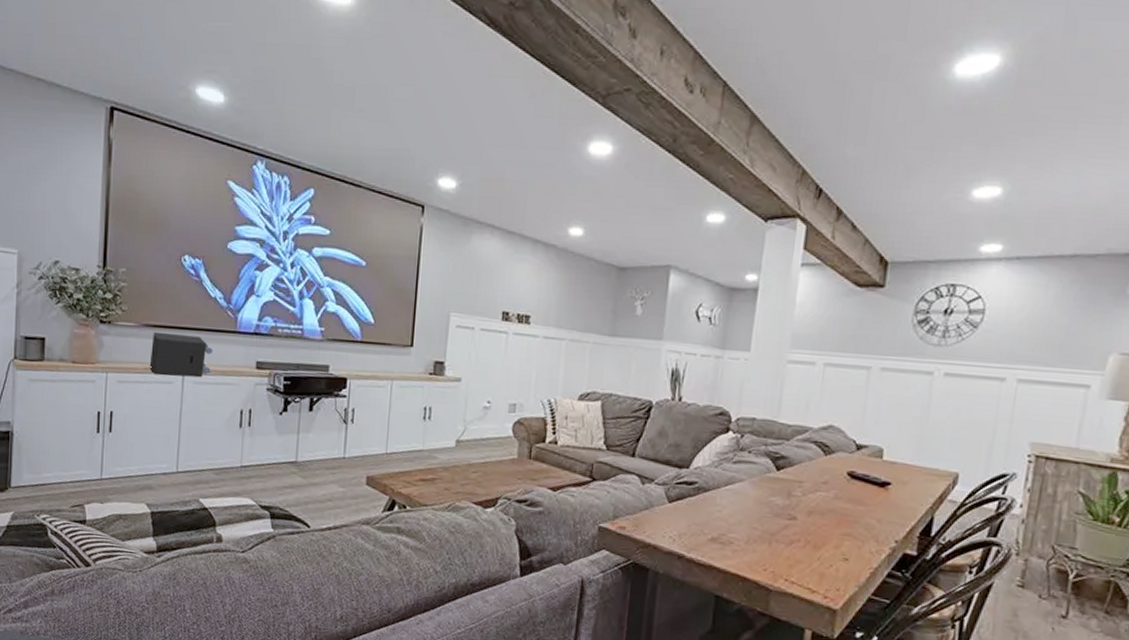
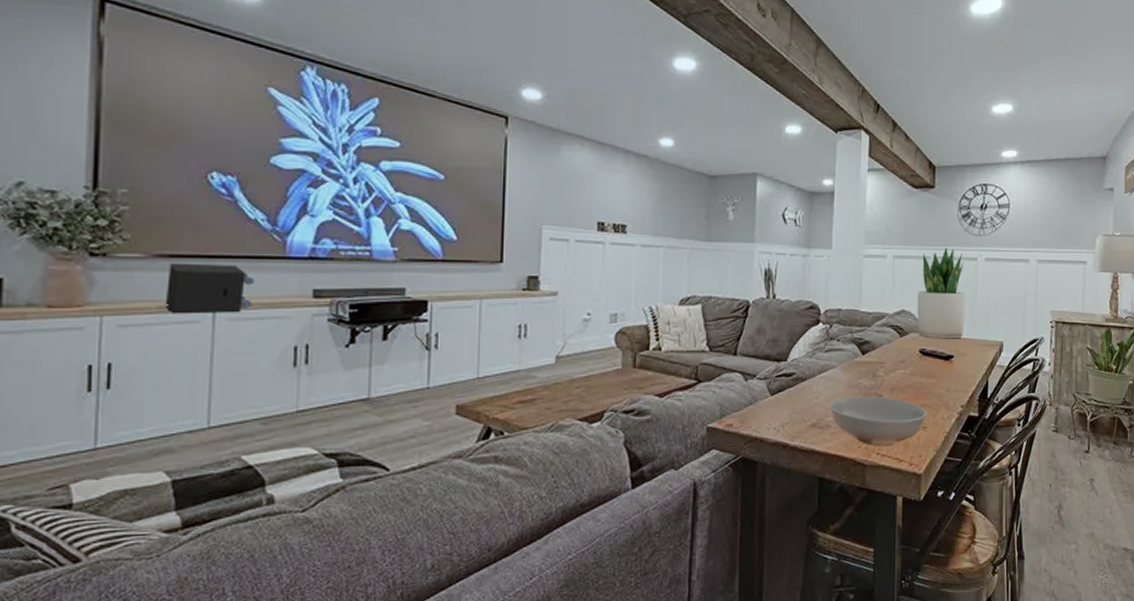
bowl: none [733,513,851,574] -> present [829,396,927,447]
planter: none [848,357,915,465] -> present [917,247,965,339]

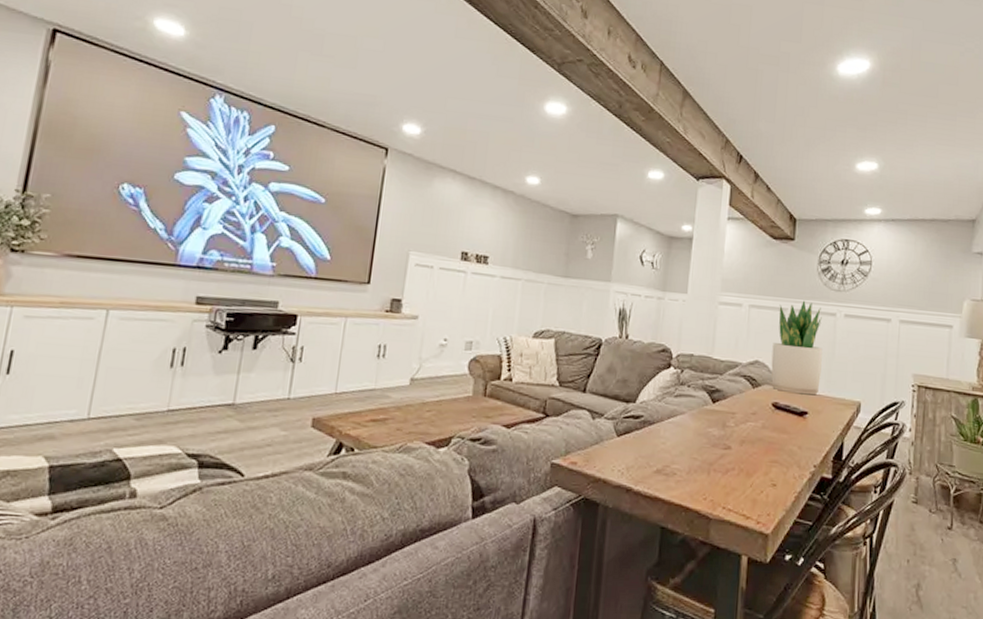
speaker: present [165,262,255,315] -> none [66,262,147,314]
bowl: present [829,396,927,447] -> none [676,444,777,501]

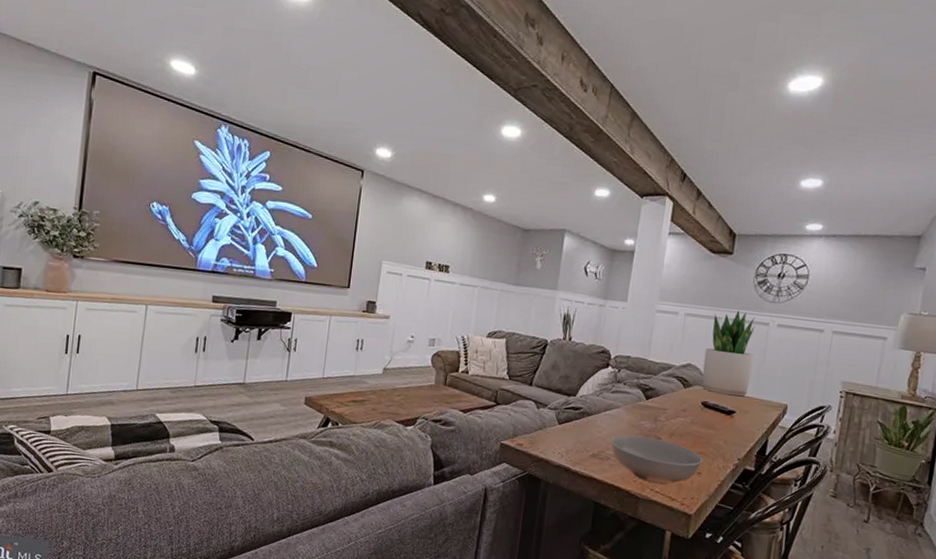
bowl: none [676,444,777,501] -> present [610,435,703,485]

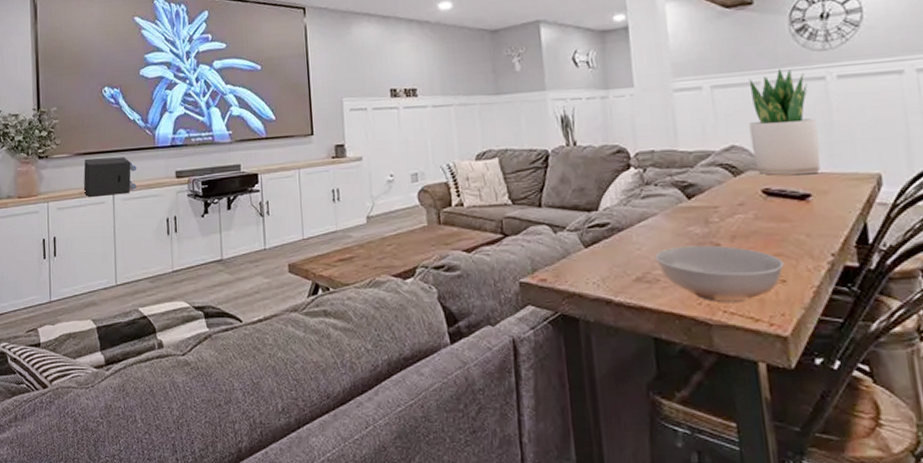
speaker: none [116,266,175,308] -> present [83,157,137,198]

